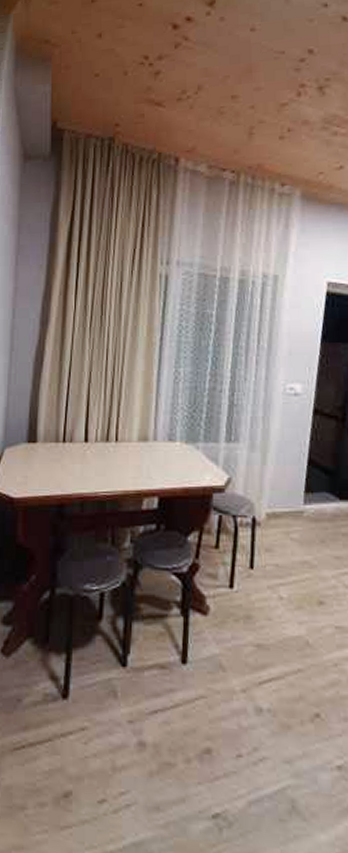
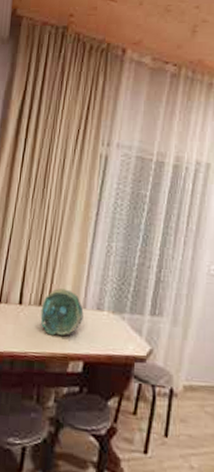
decorative bowl: none [109,422,155,472] -> present [40,288,84,336]

